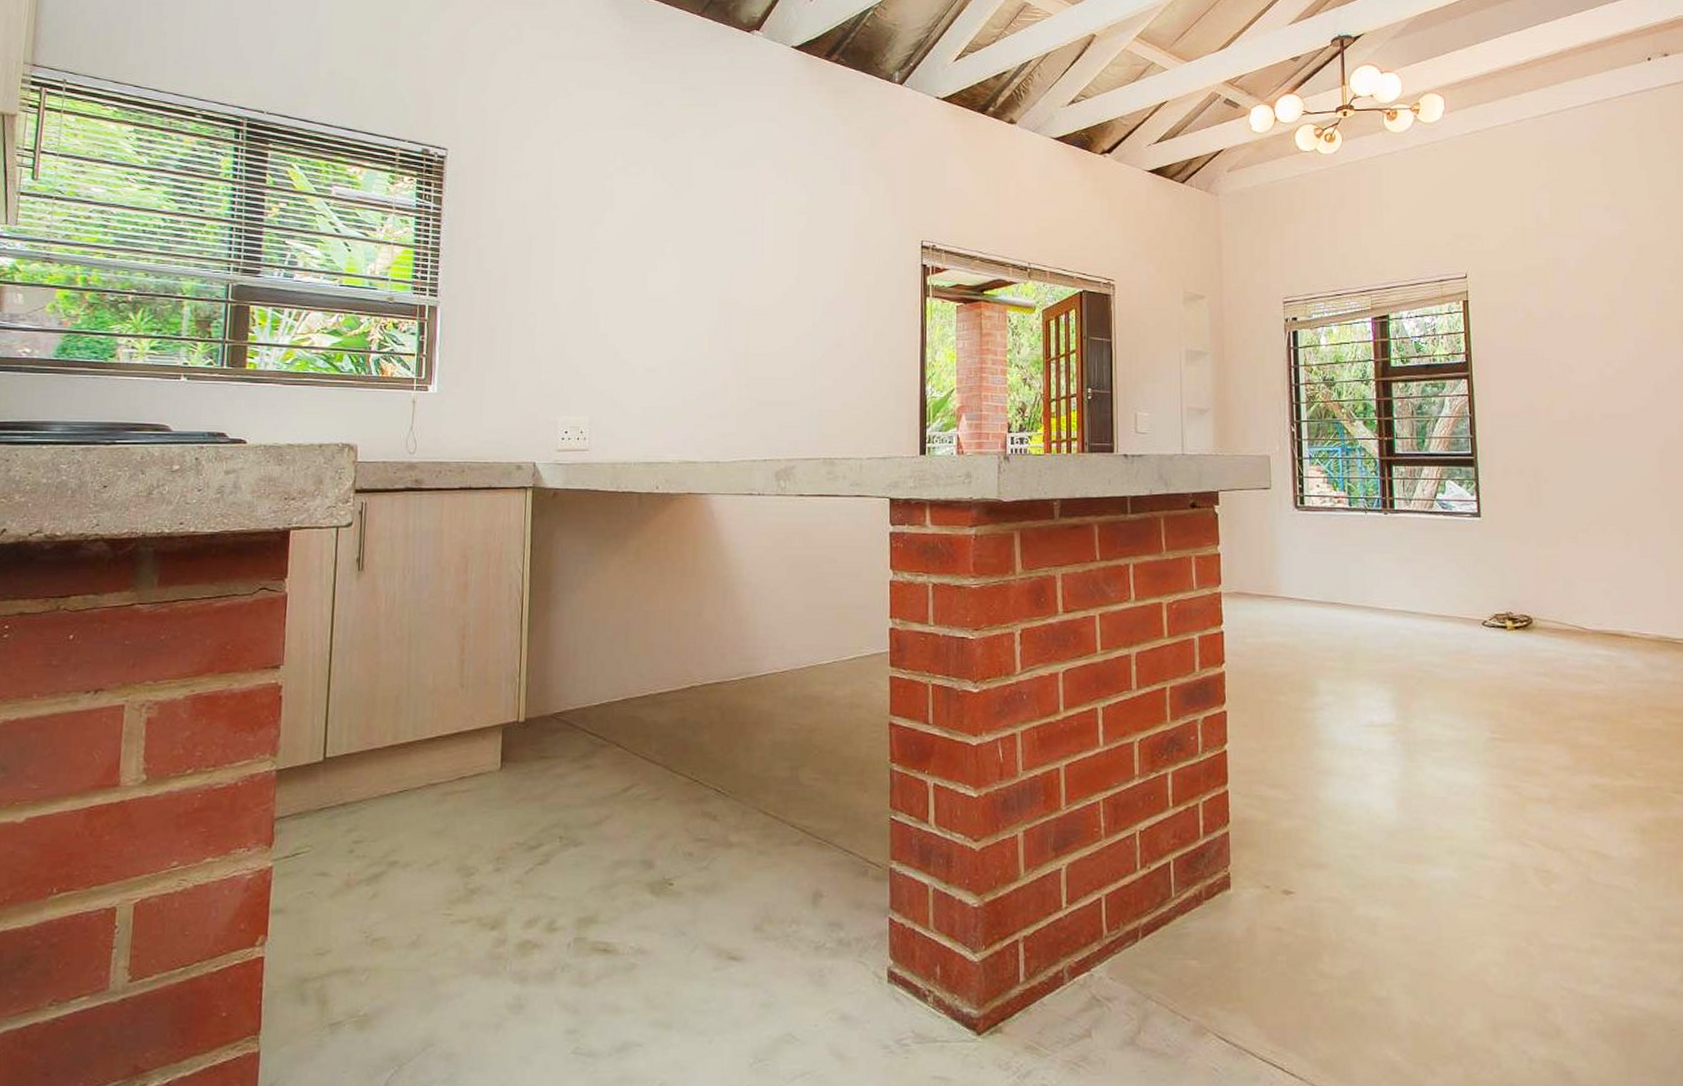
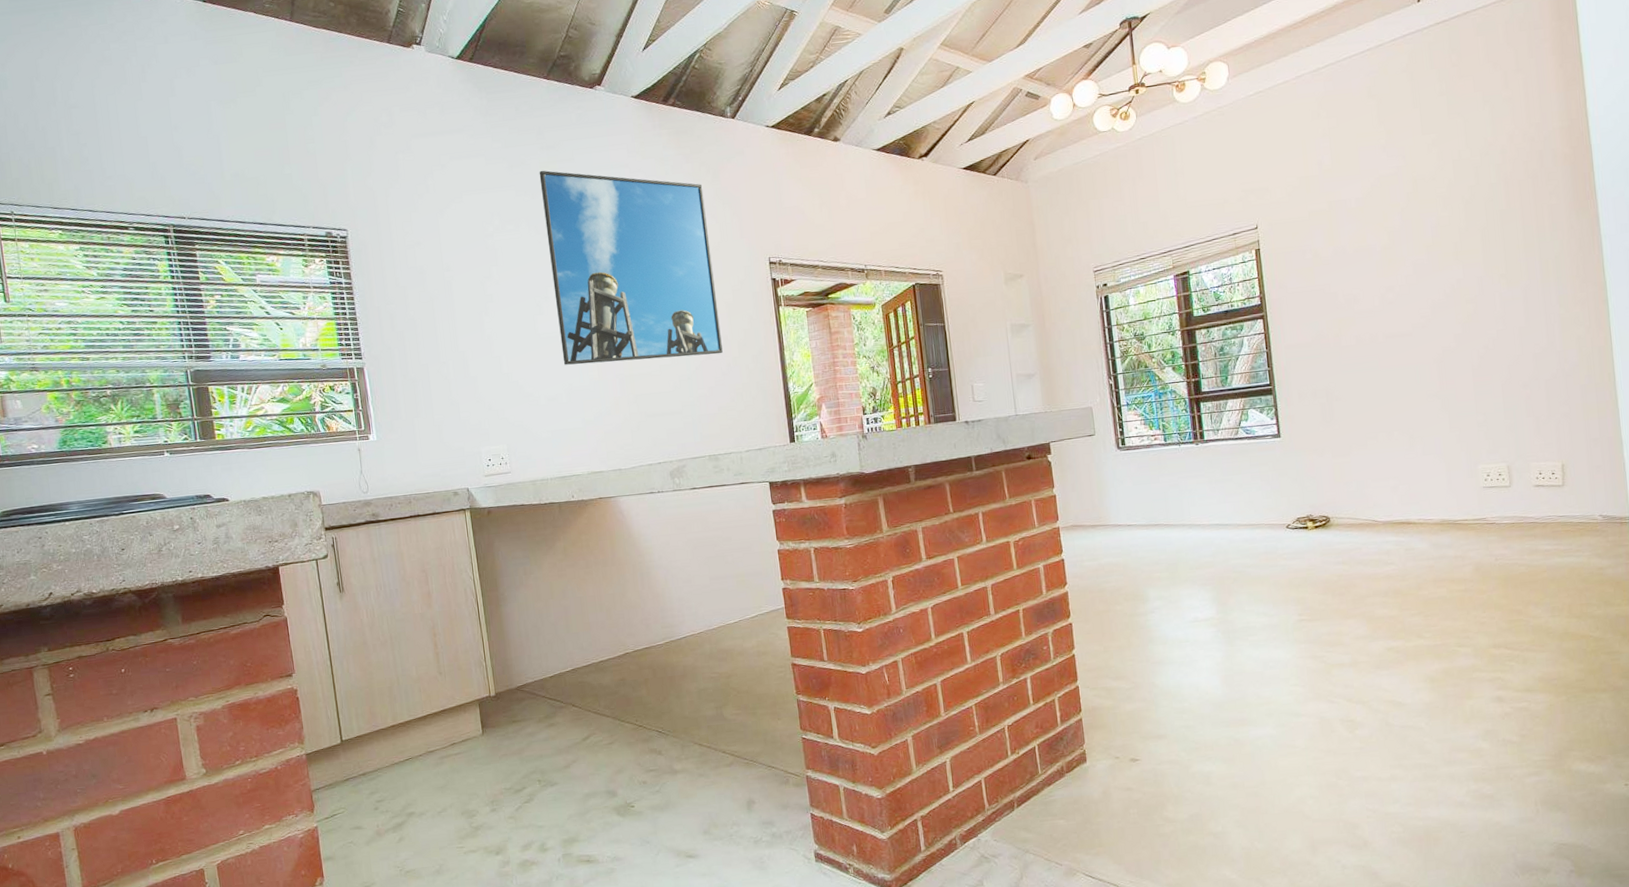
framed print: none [670,112,857,342] -> present [539,170,723,365]

